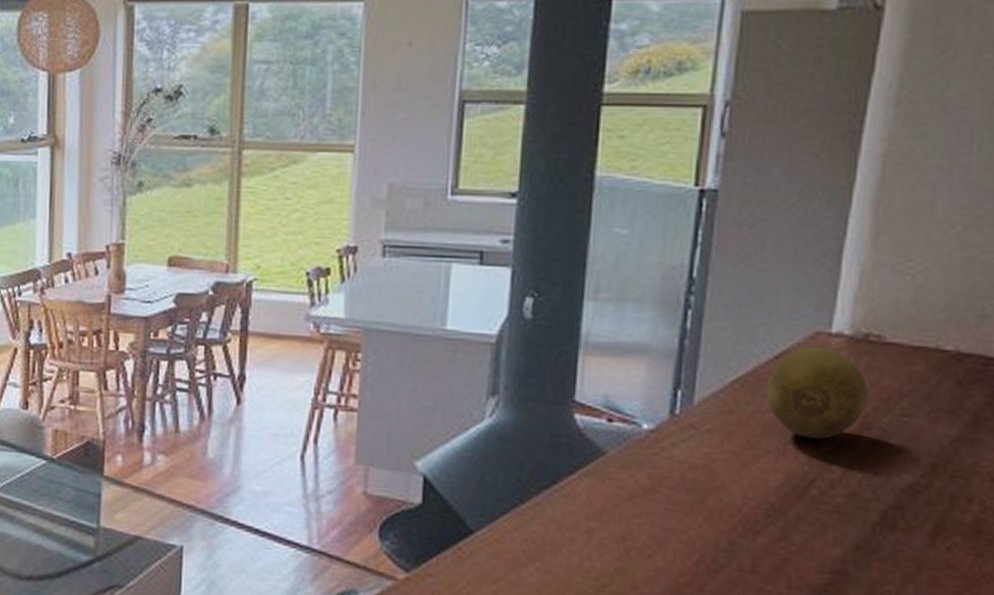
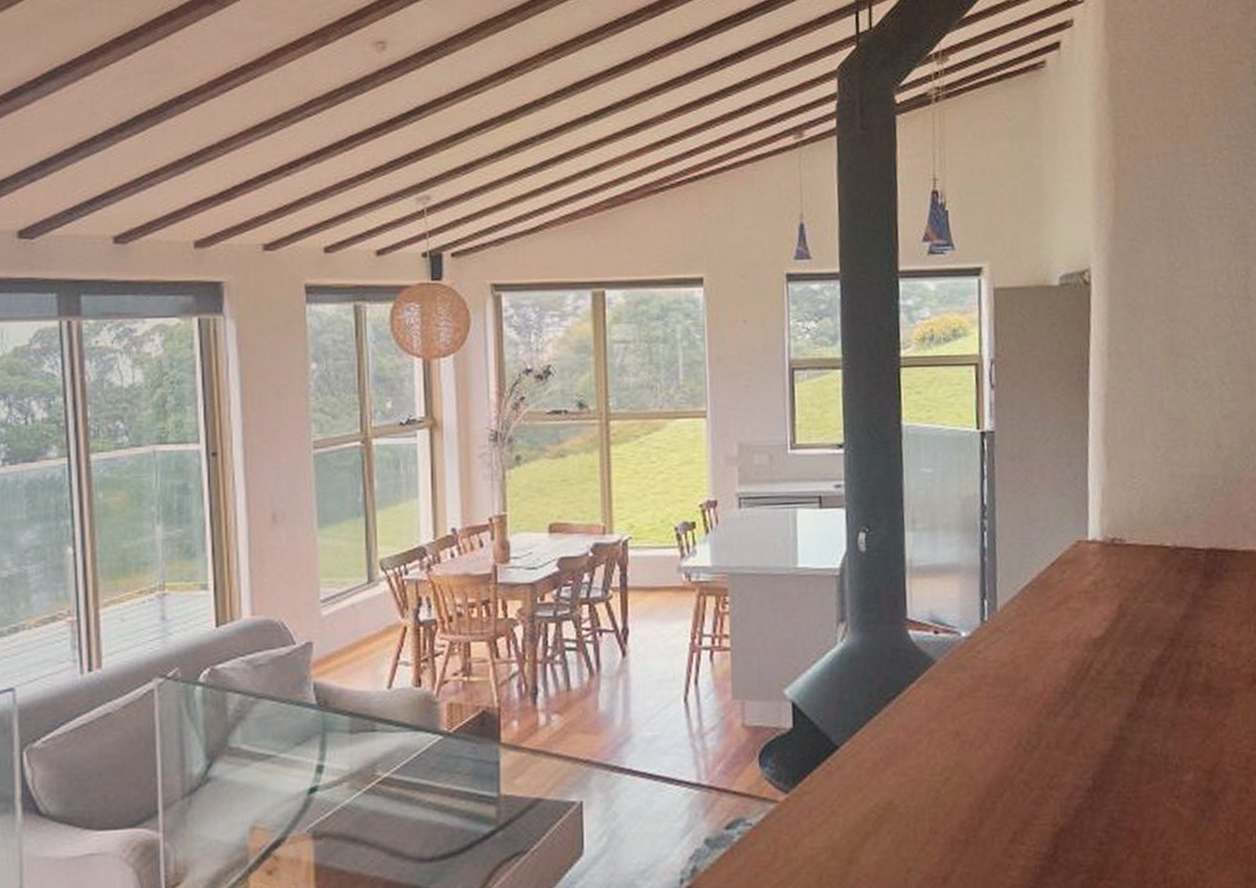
fruit: present [766,346,868,439] -> none [1048,552,1121,629]

